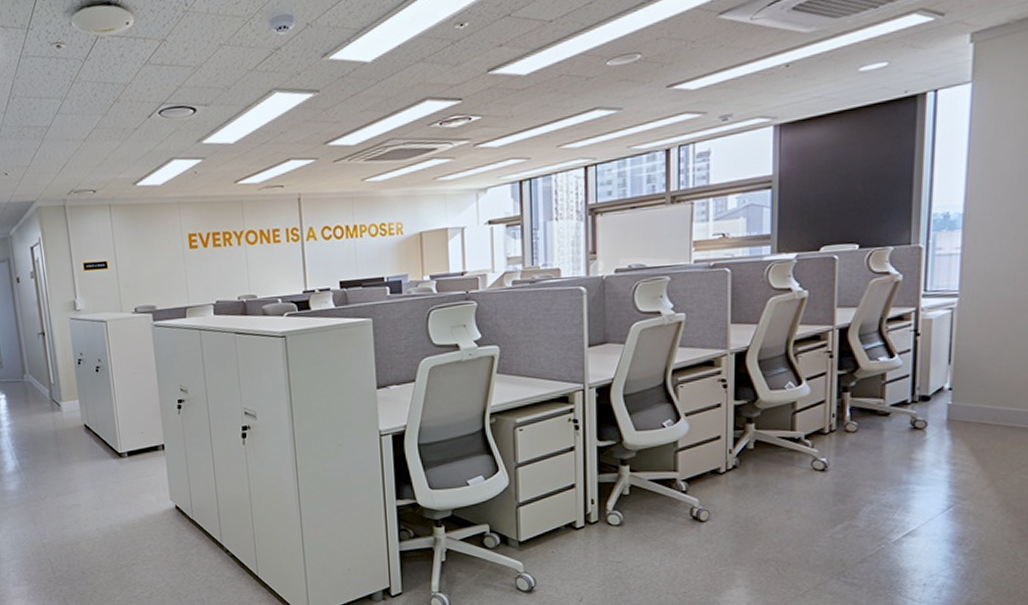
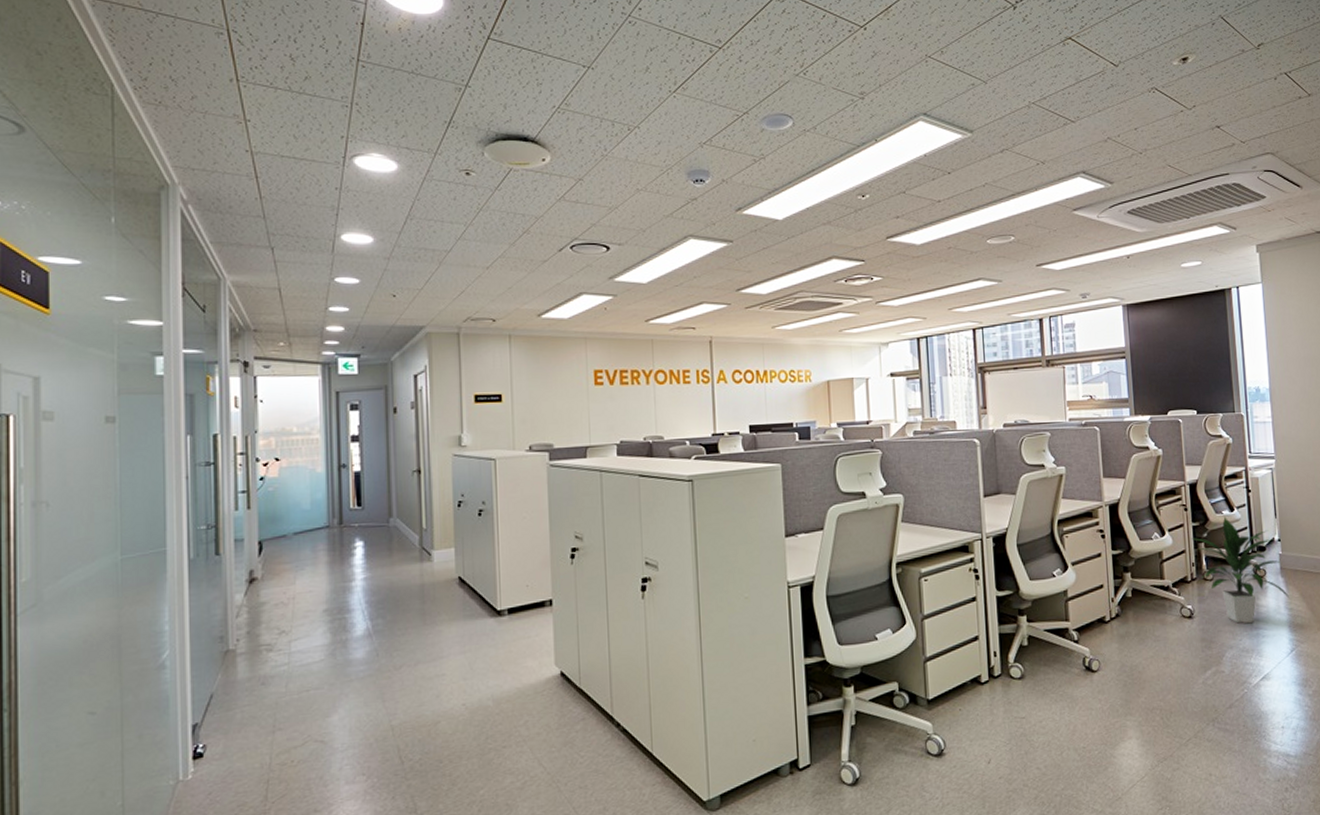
indoor plant: none [833,364,955,478] -> present [1190,517,1290,624]

